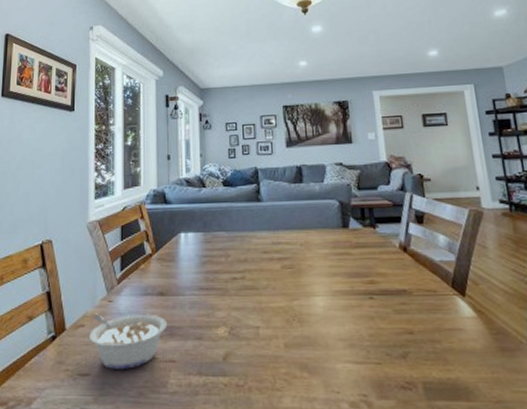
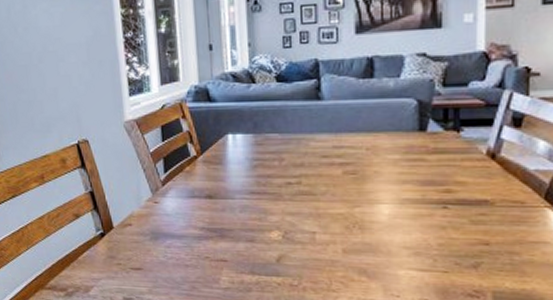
legume: present [88,313,168,369] -> none [136,213,218,266]

